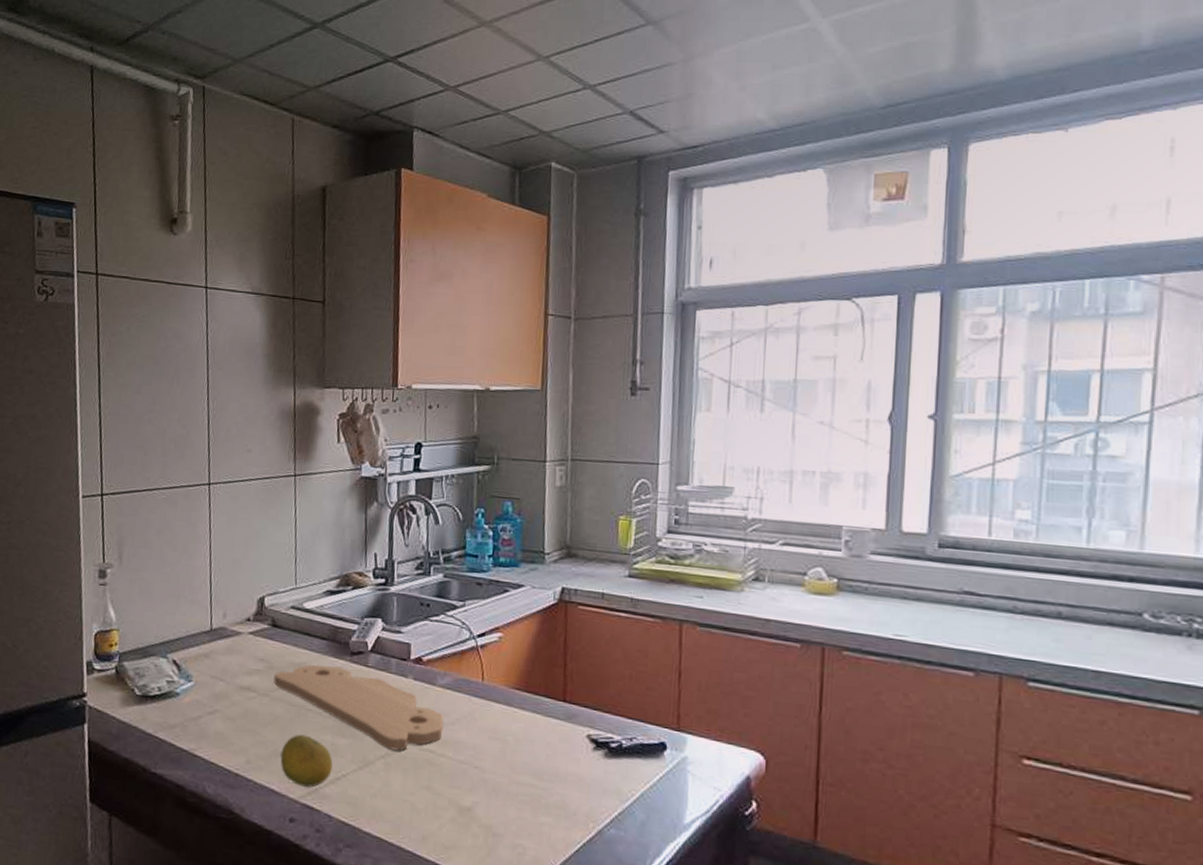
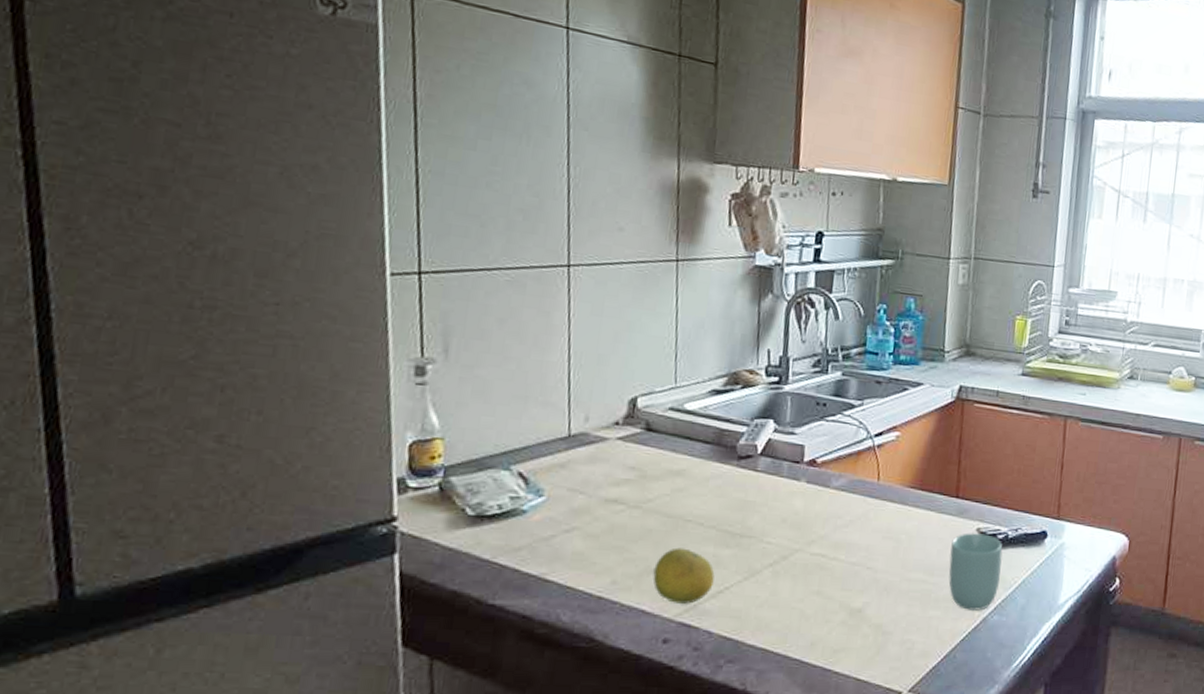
cutting board: present [273,665,444,751] -> none [646,471,837,558]
cup: none [559,738,617,822] -> present [948,533,1003,611]

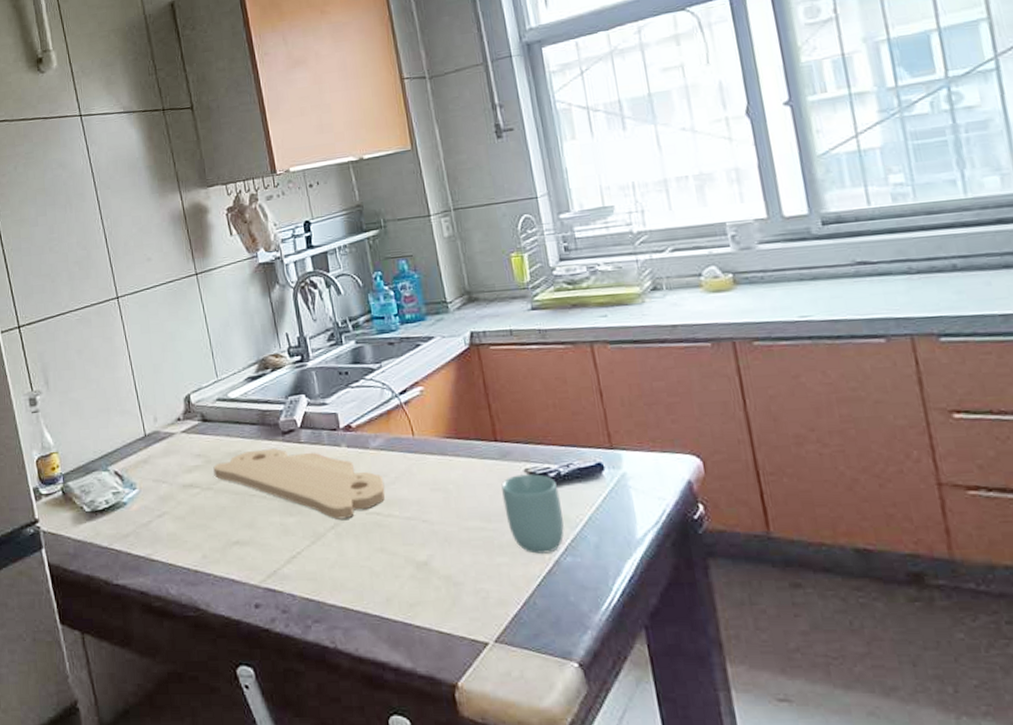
cutting board: none [646,471,837,558] -> present [213,448,385,520]
fruit: present [653,547,715,604] -> none [234,520,287,571]

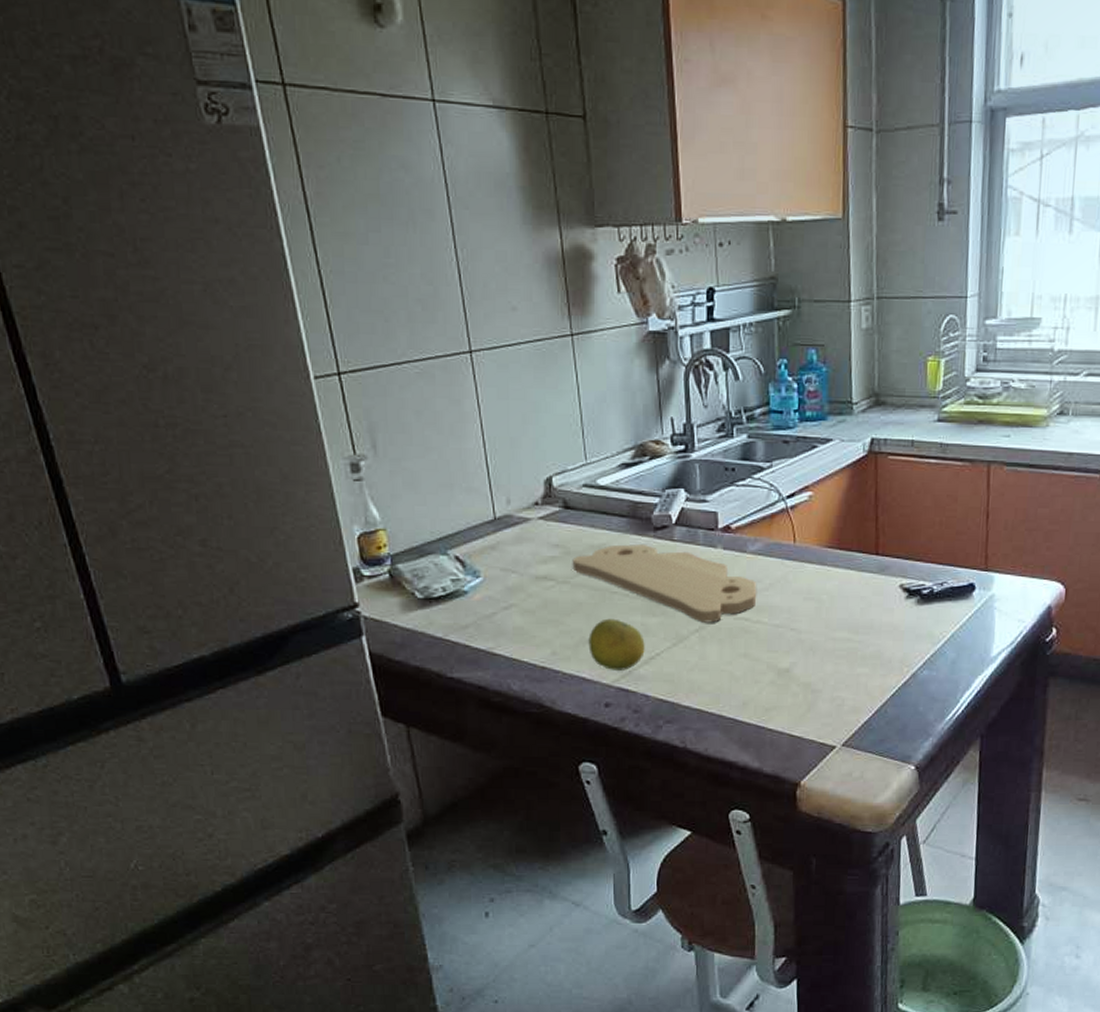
fruit: none [234,520,287,571] -> present [588,618,645,670]
cup: present [501,474,564,554] -> none [873,589,929,666]

